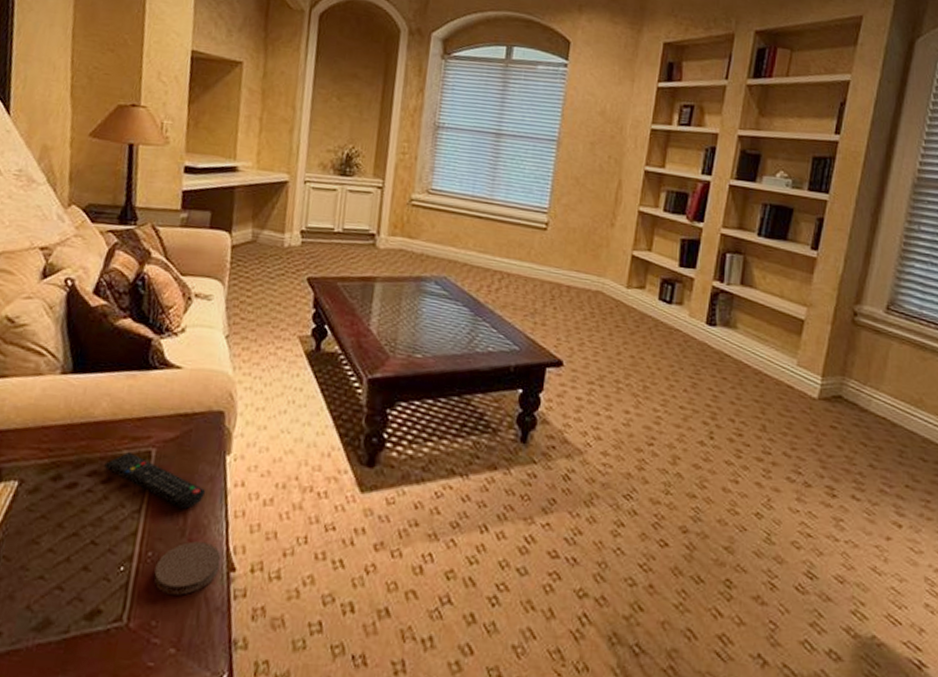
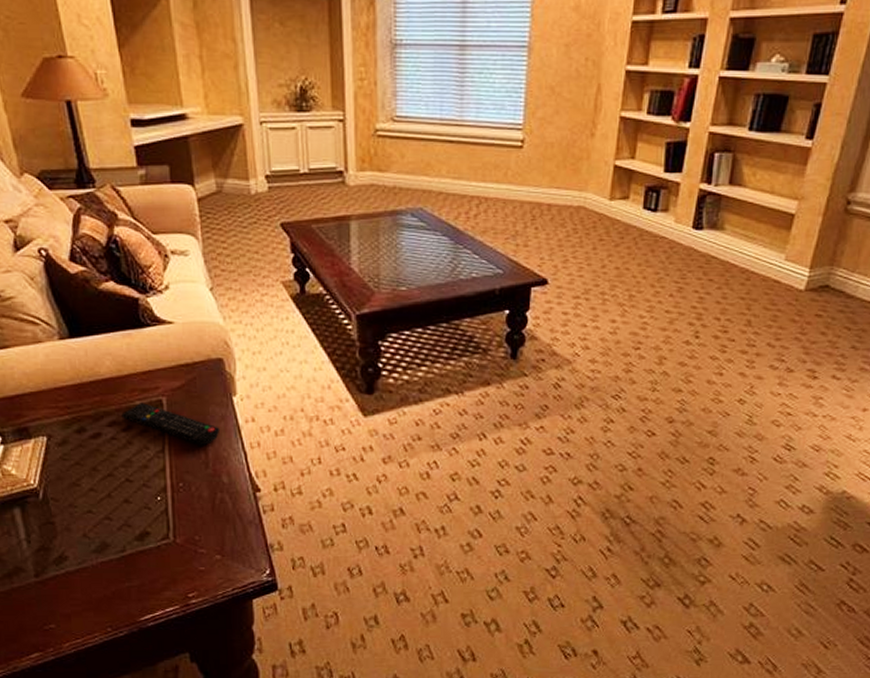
coaster: present [153,541,221,595] -> none [188,471,246,514]

